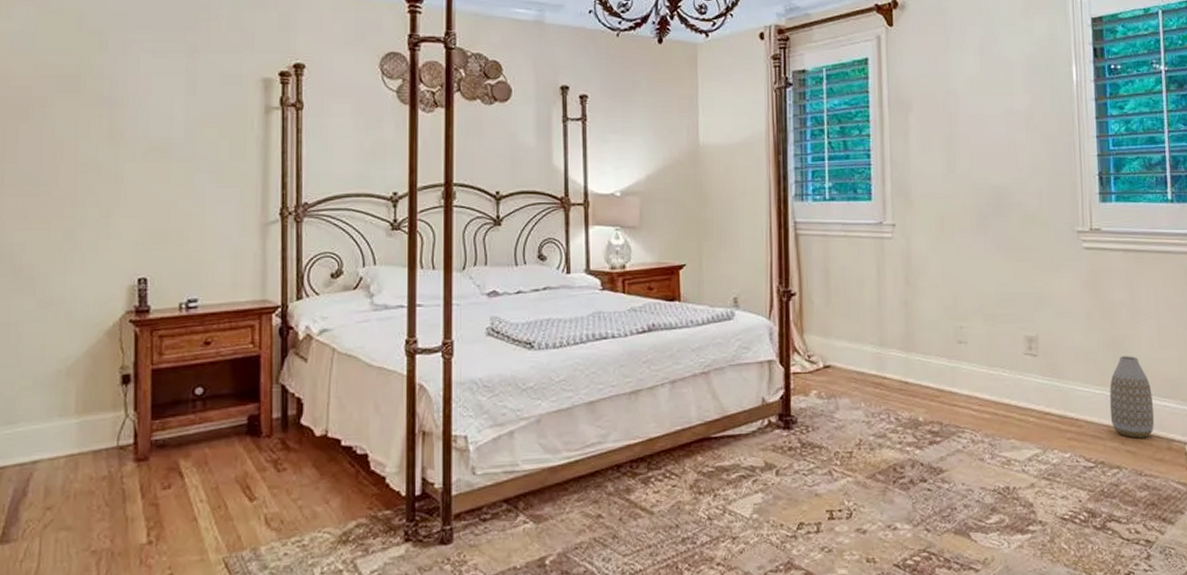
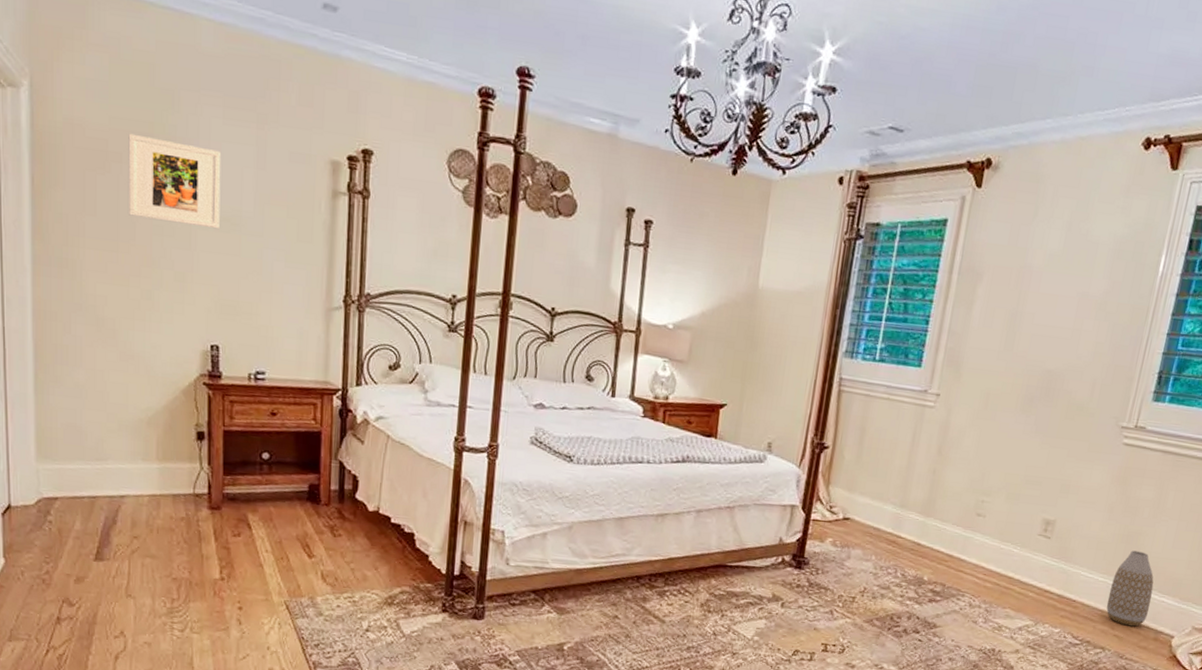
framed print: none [51,78,150,159] -> present [128,133,222,229]

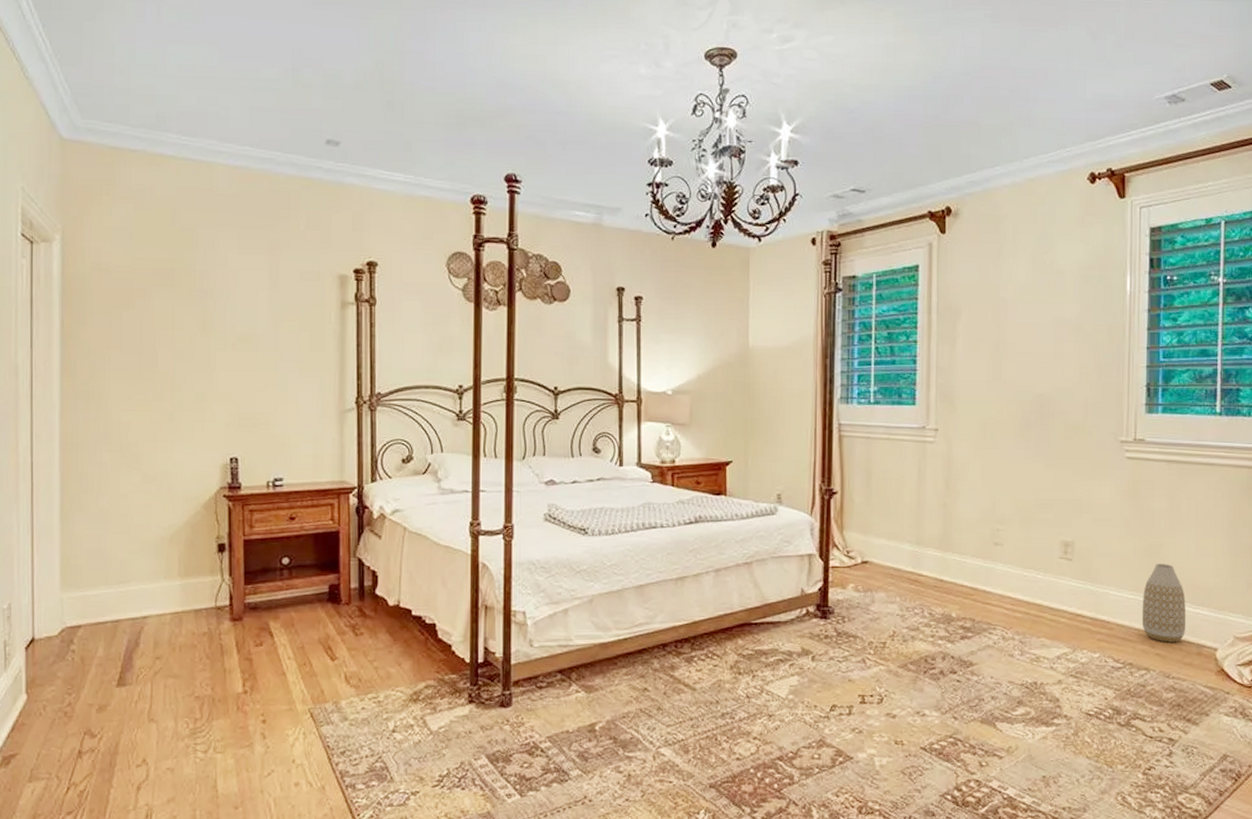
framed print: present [128,133,222,229] -> none [151,271,237,349]

